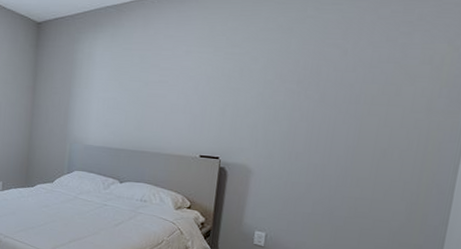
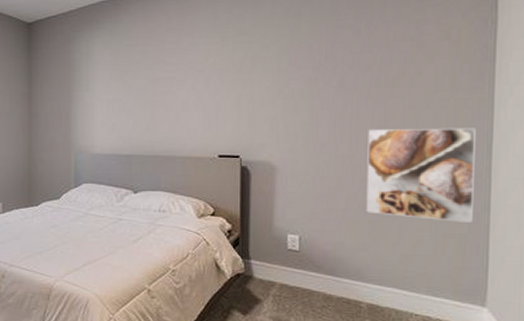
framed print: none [330,142,445,235] -> present [366,128,476,222]

